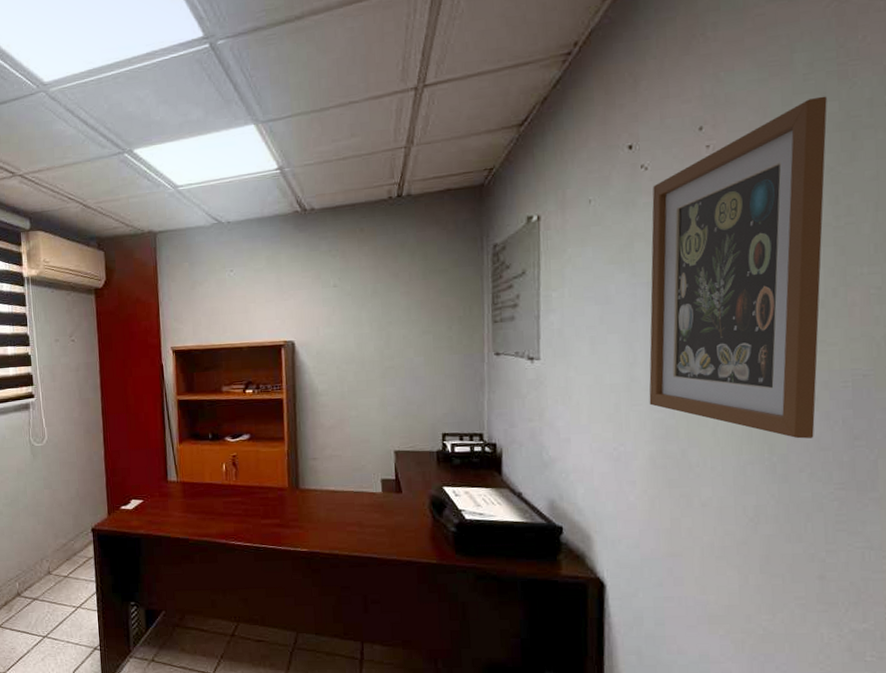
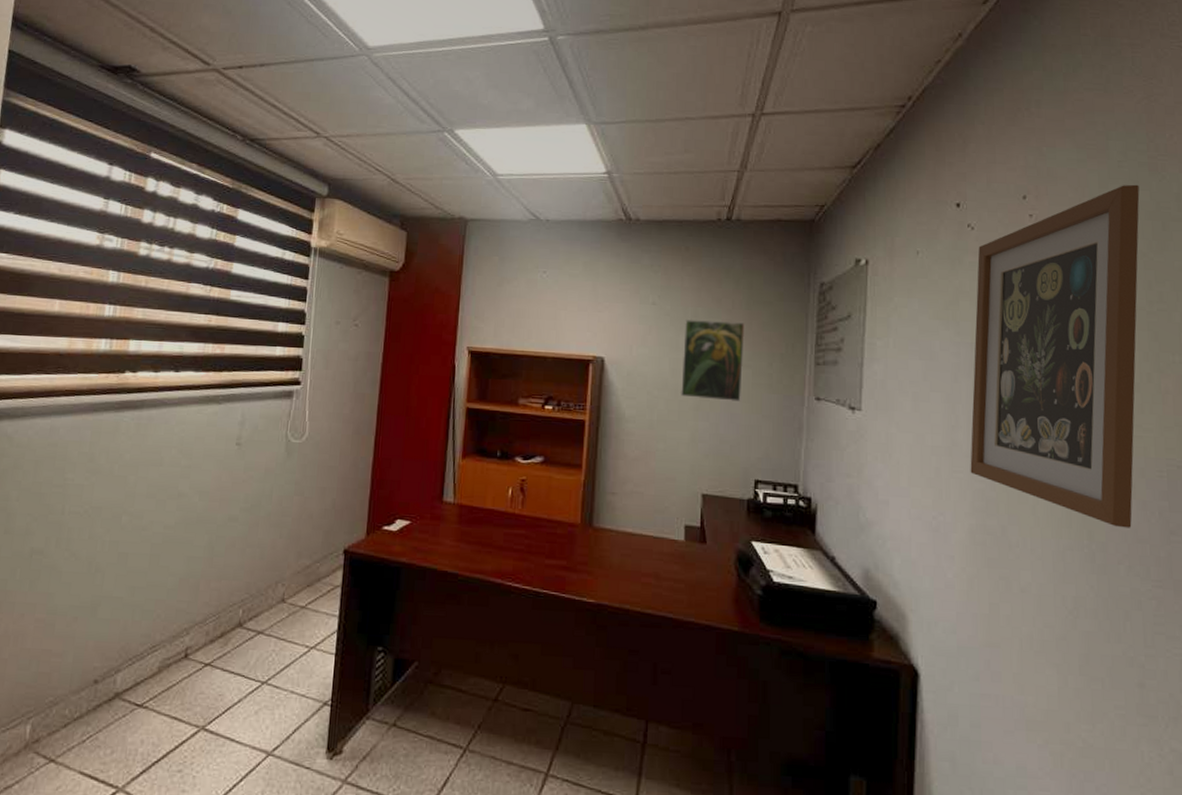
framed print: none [366,292,424,368] -> present [680,319,745,402]

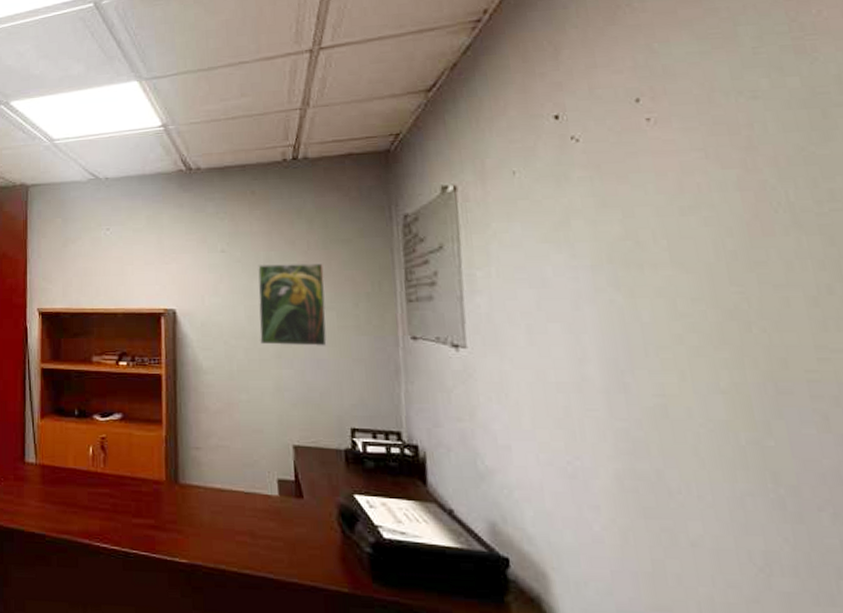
wall art: present [970,184,1140,528] -> none [587,70,831,468]

